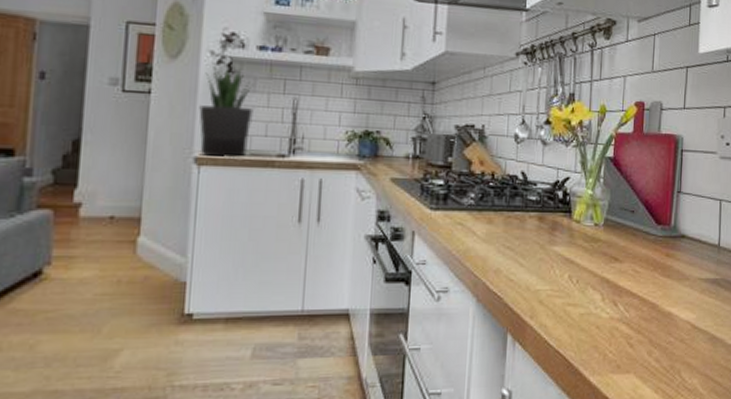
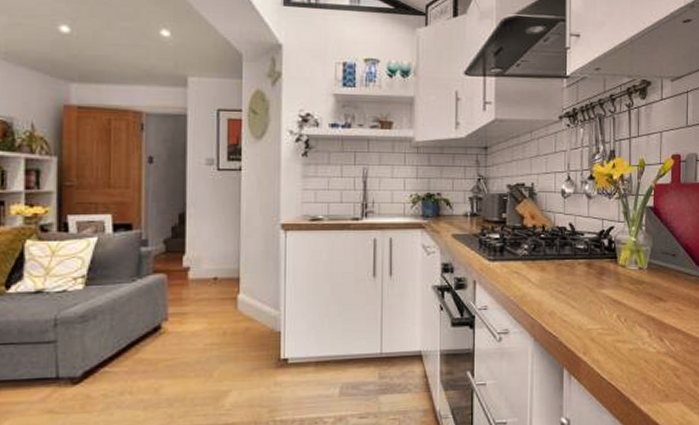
planter: present [199,63,254,158] -> none [283,141,329,223]

